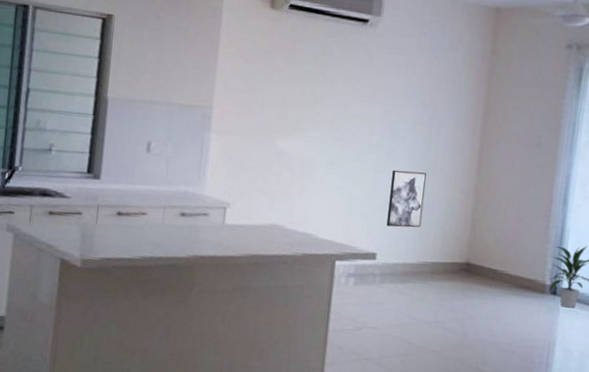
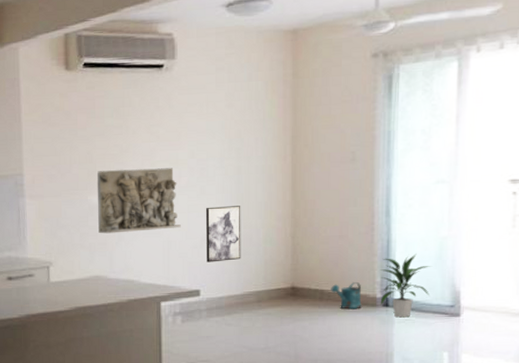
relief sculpture: none [282,116,368,187] -> present [96,168,181,234]
watering can: none [503,265,533,294] -> present [331,282,362,310]

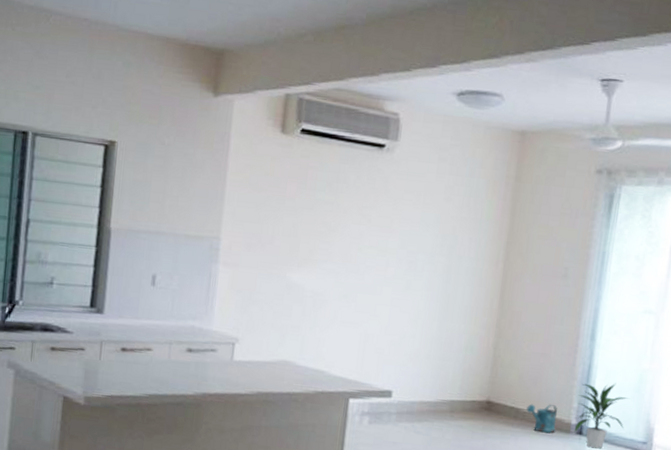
relief sculpture: present [96,168,181,234] -> none [293,247,383,321]
wall art: present [206,206,241,263] -> none [403,303,446,364]

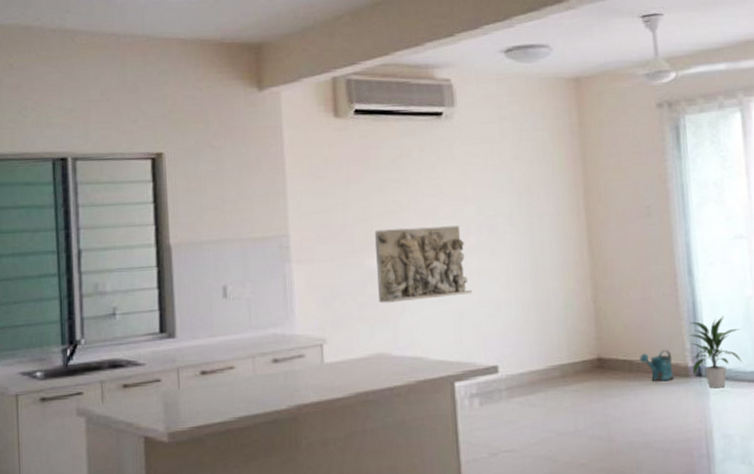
relief sculpture: none [293,247,383,321] -> present [374,225,472,303]

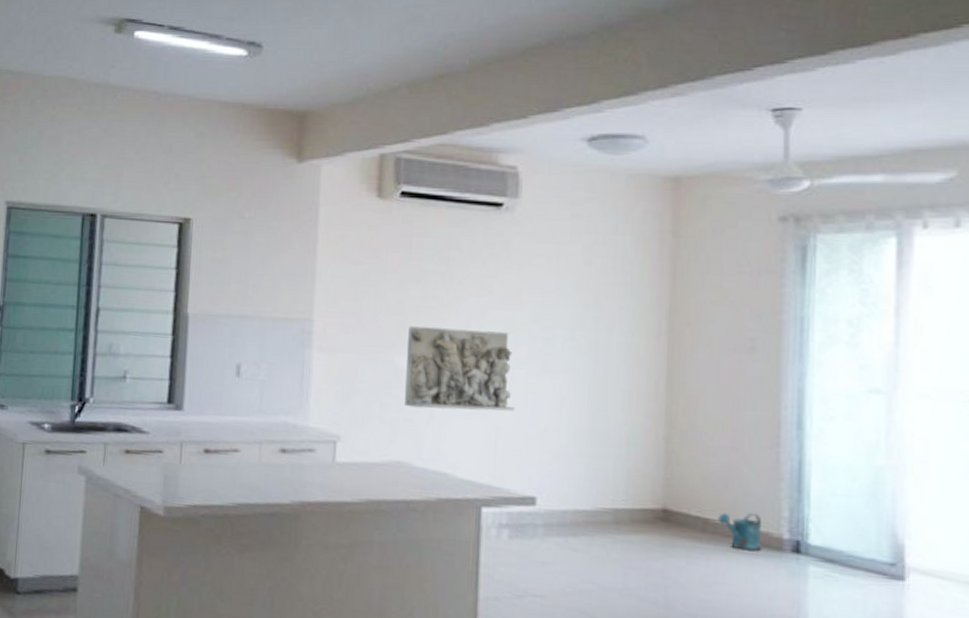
indoor plant: present [688,316,742,389] -> none [788,484,862,572]

